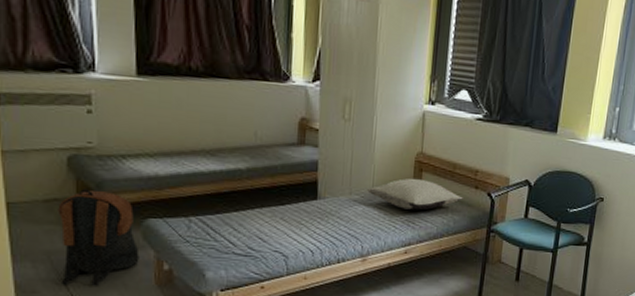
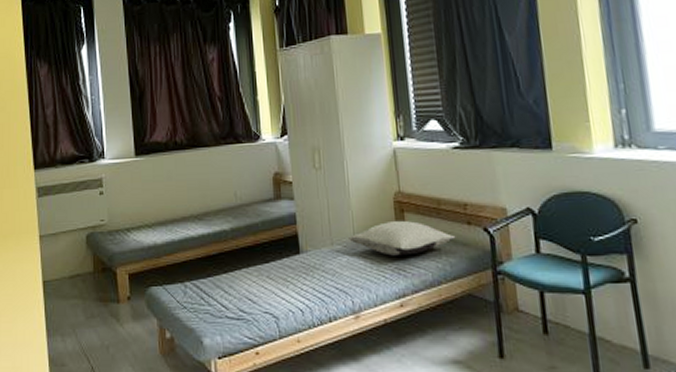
backpack: present [58,189,140,286] -> none [80,263,145,357]

